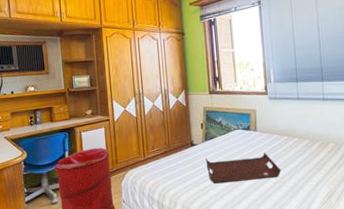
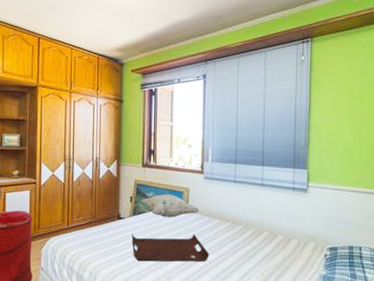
decorative pillow: none [210,117,268,140] -> present [140,194,200,218]

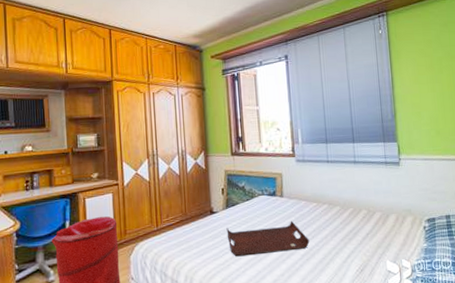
decorative pillow: present [140,194,200,218] -> none [232,181,295,207]

